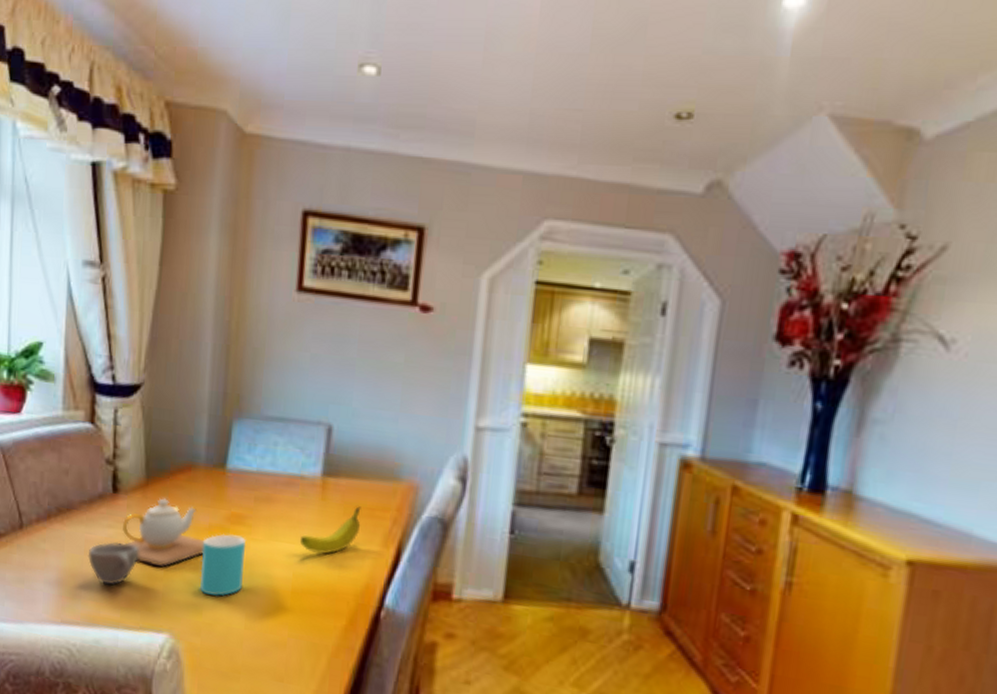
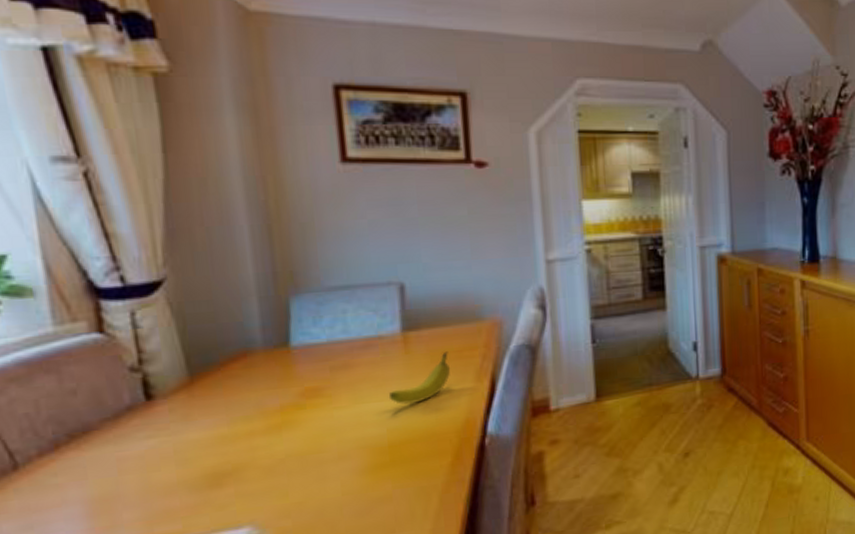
cup: present [87,541,139,586] -> none [123,448,196,499]
teapot: present [123,498,205,567] -> none [167,391,279,465]
cup: present [199,533,247,596] -> none [276,408,331,475]

